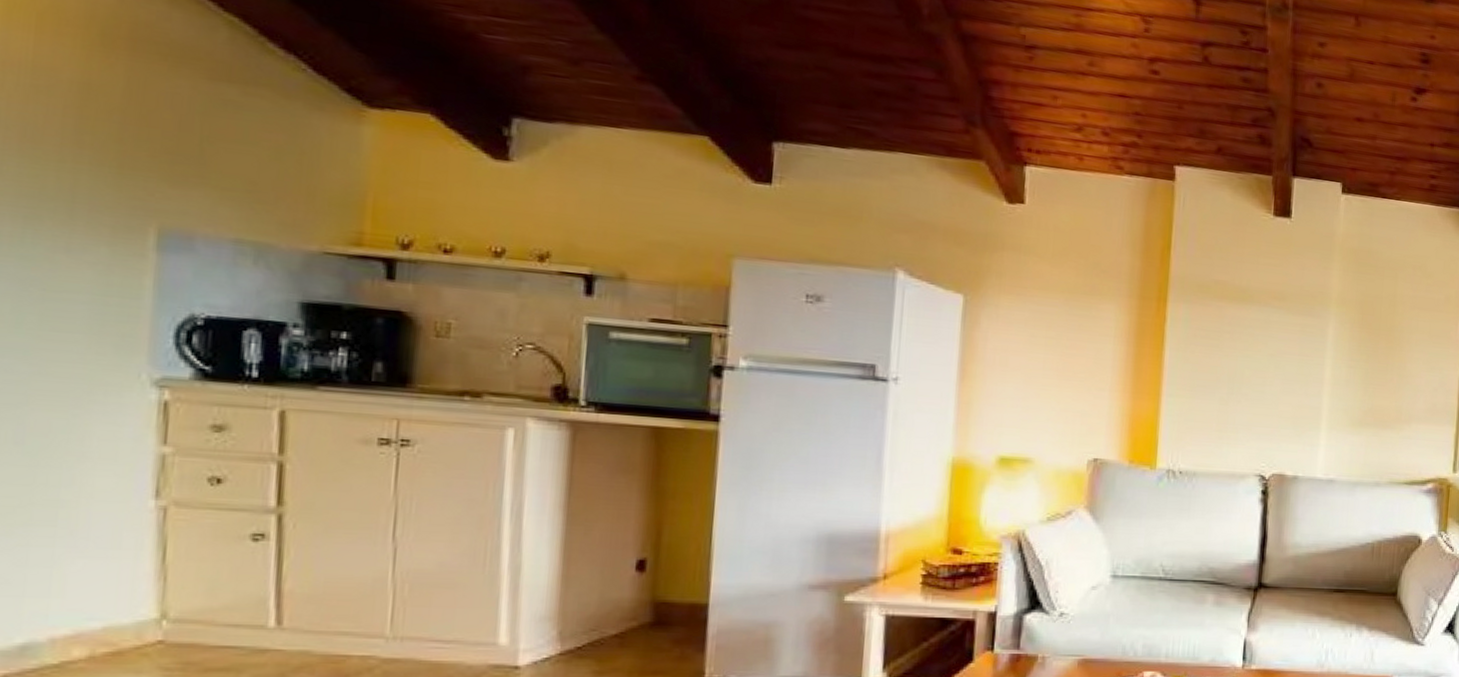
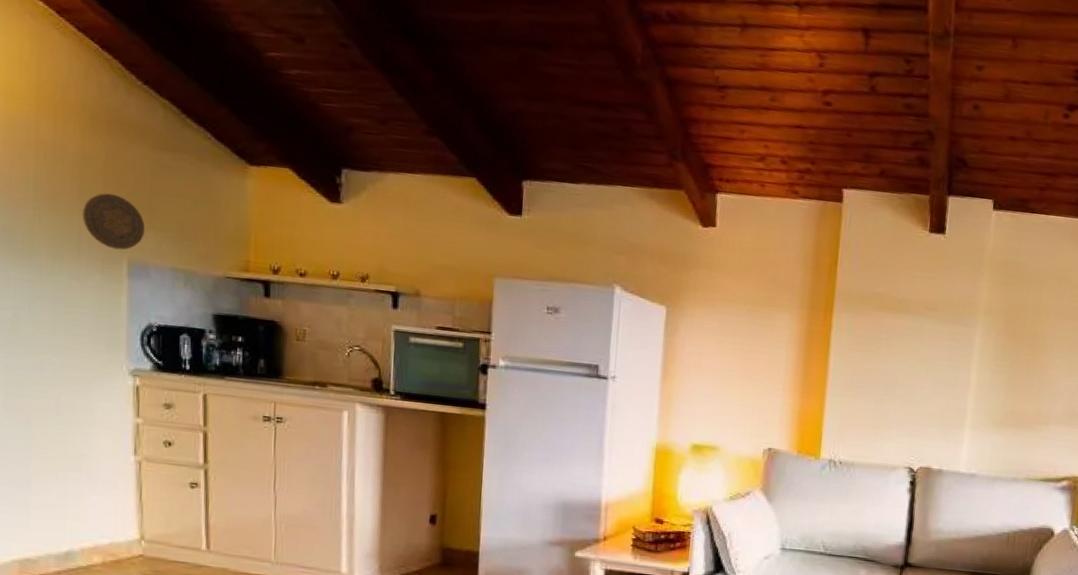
decorative plate: none [79,135,191,214] -> present [82,193,145,250]

